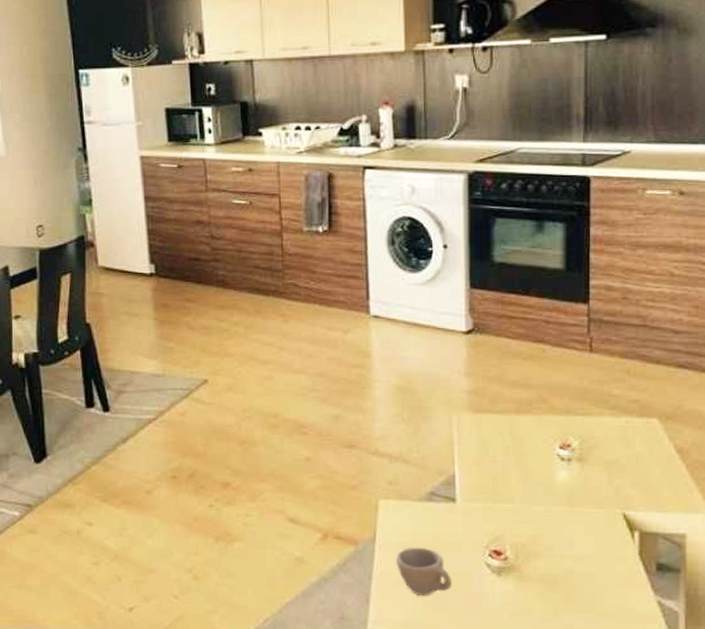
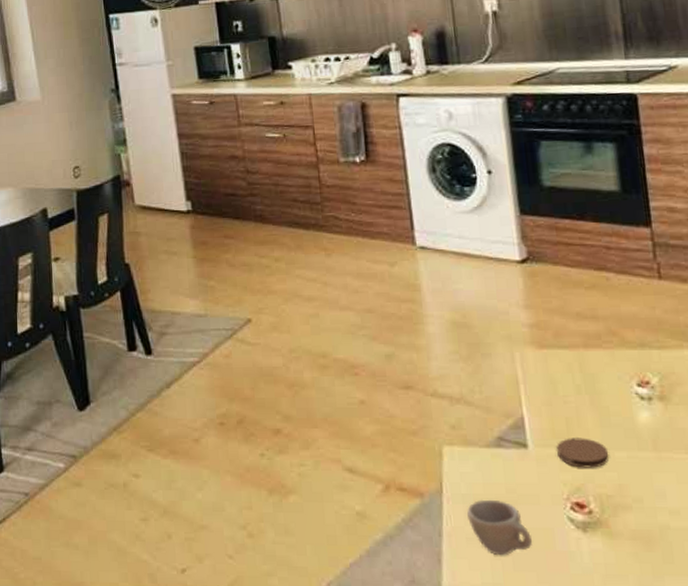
coaster: none [481,493,528,520] -> present [556,438,610,468]

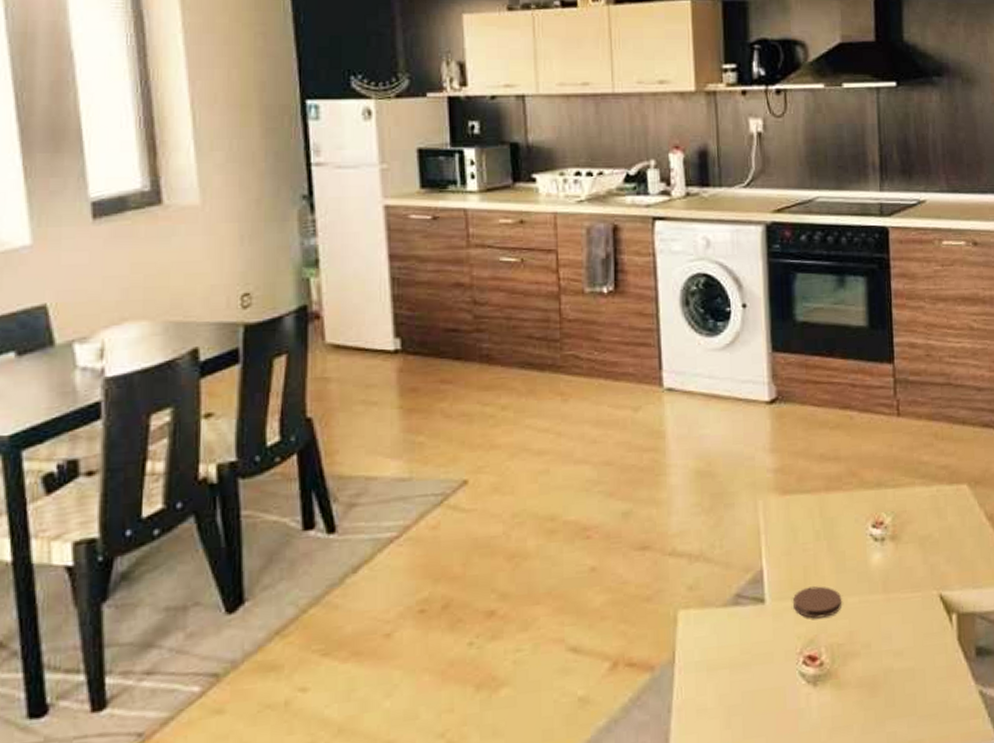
cup: present [467,499,532,556] -> none [699,663,763,725]

